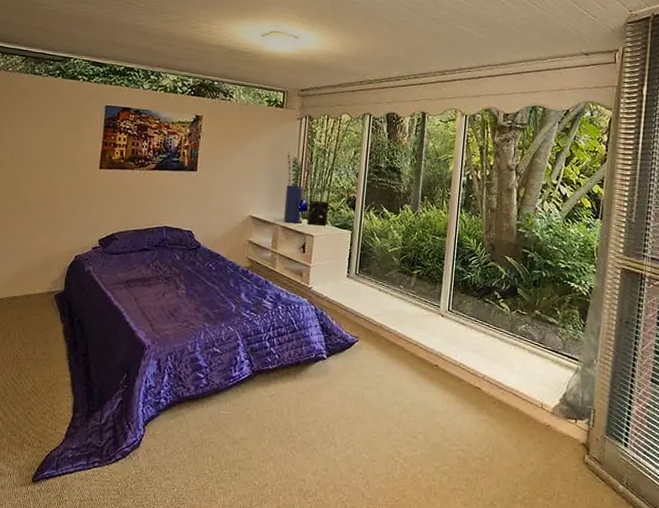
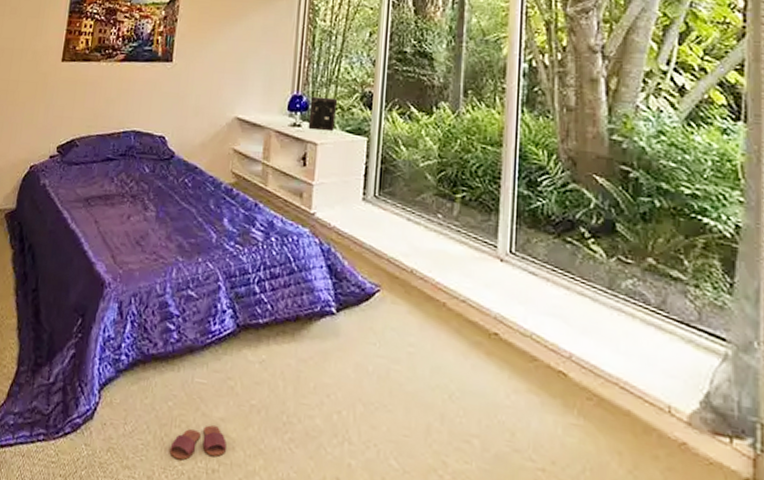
slippers: none [201,443,245,470] -> present [169,425,227,461]
vase: present [283,152,303,225] -> none [278,35,303,129]

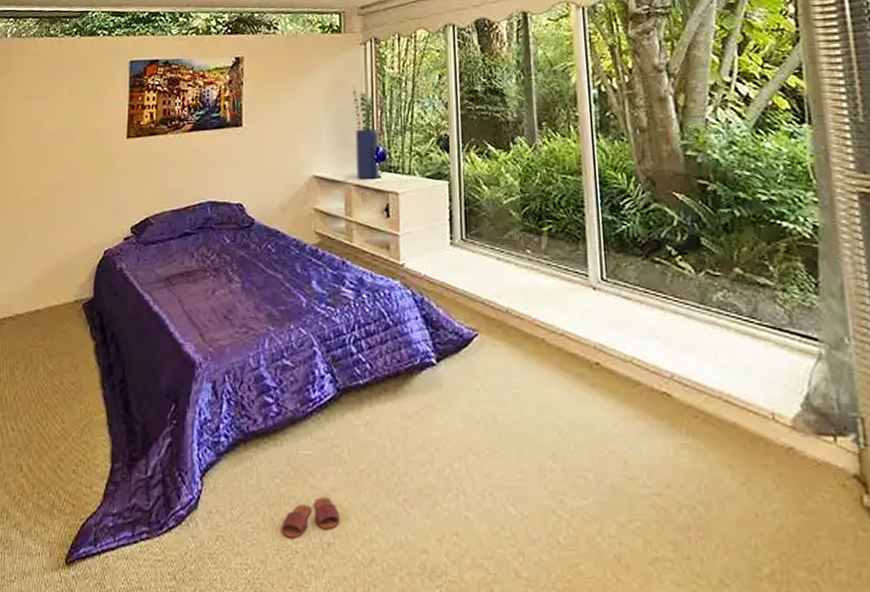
vase: none [278,35,303,129] -> present [352,87,379,181]
picture frame: present [308,96,338,132] -> none [387,145,415,180]

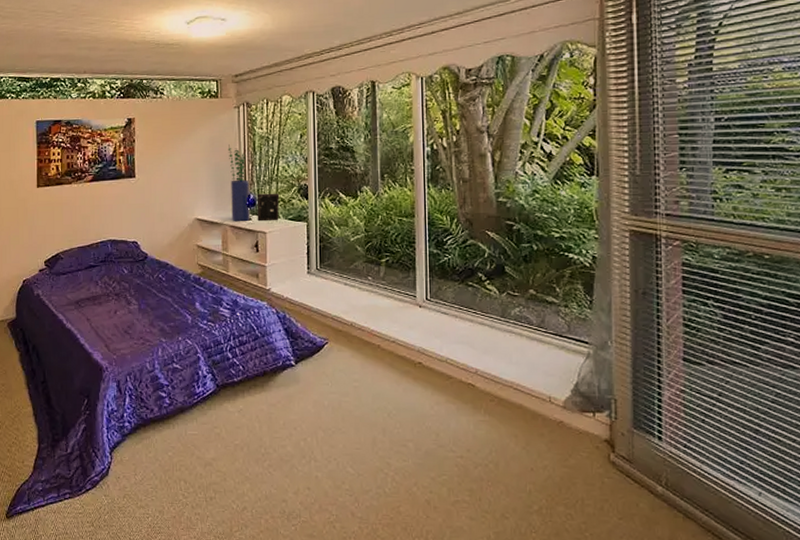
slippers: present [281,497,339,539] -> none [174,465,219,495]
picture frame: none [387,145,415,180] -> present [257,193,280,222]

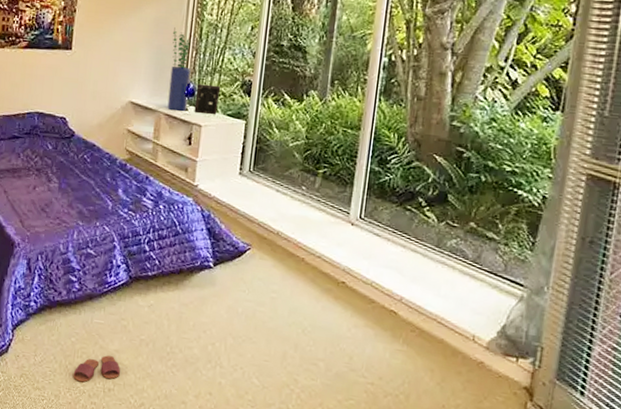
slippers: none [174,465,219,495] -> present [73,355,120,383]

